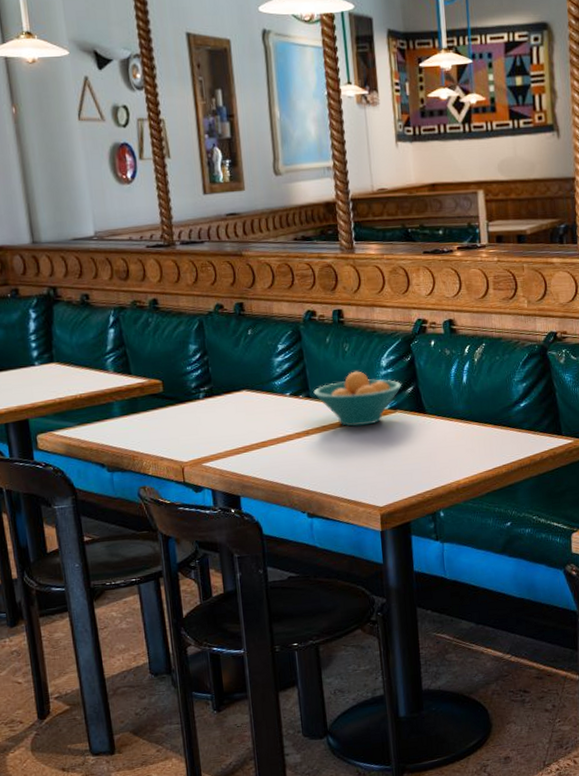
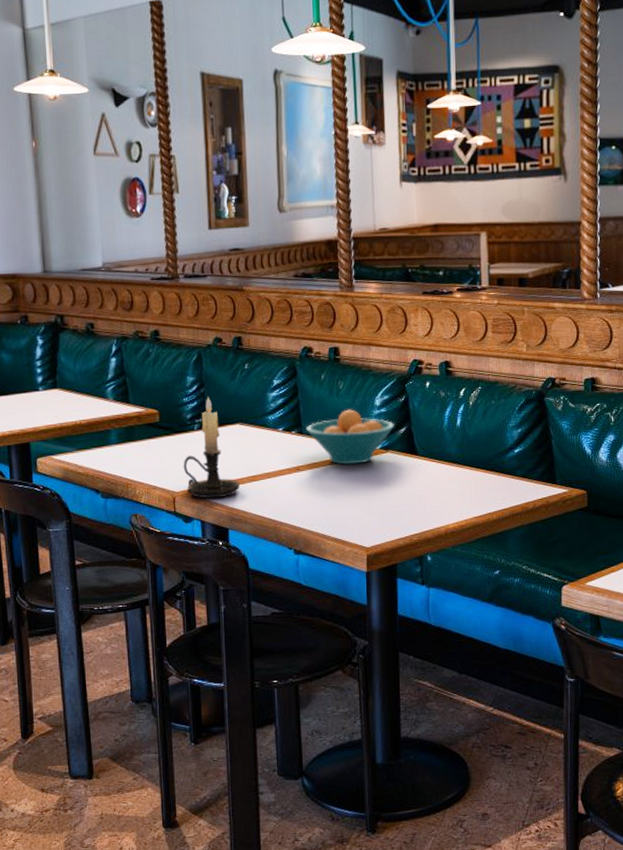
candle holder: none [190,365,249,467] -> present [183,397,240,499]

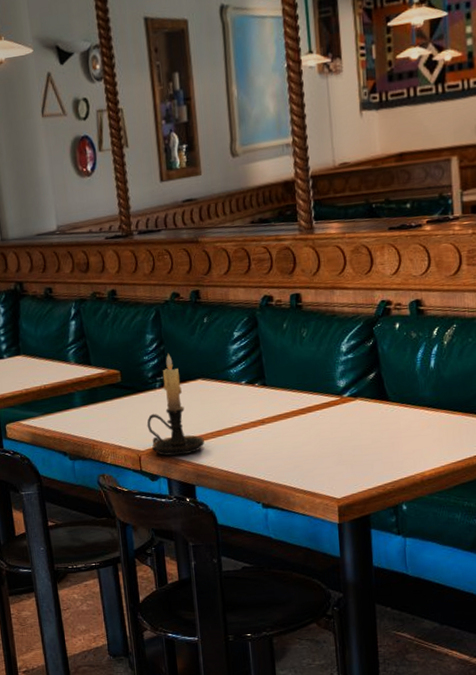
fruit bowl: present [306,409,394,465] -> none [269,357,363,416]

